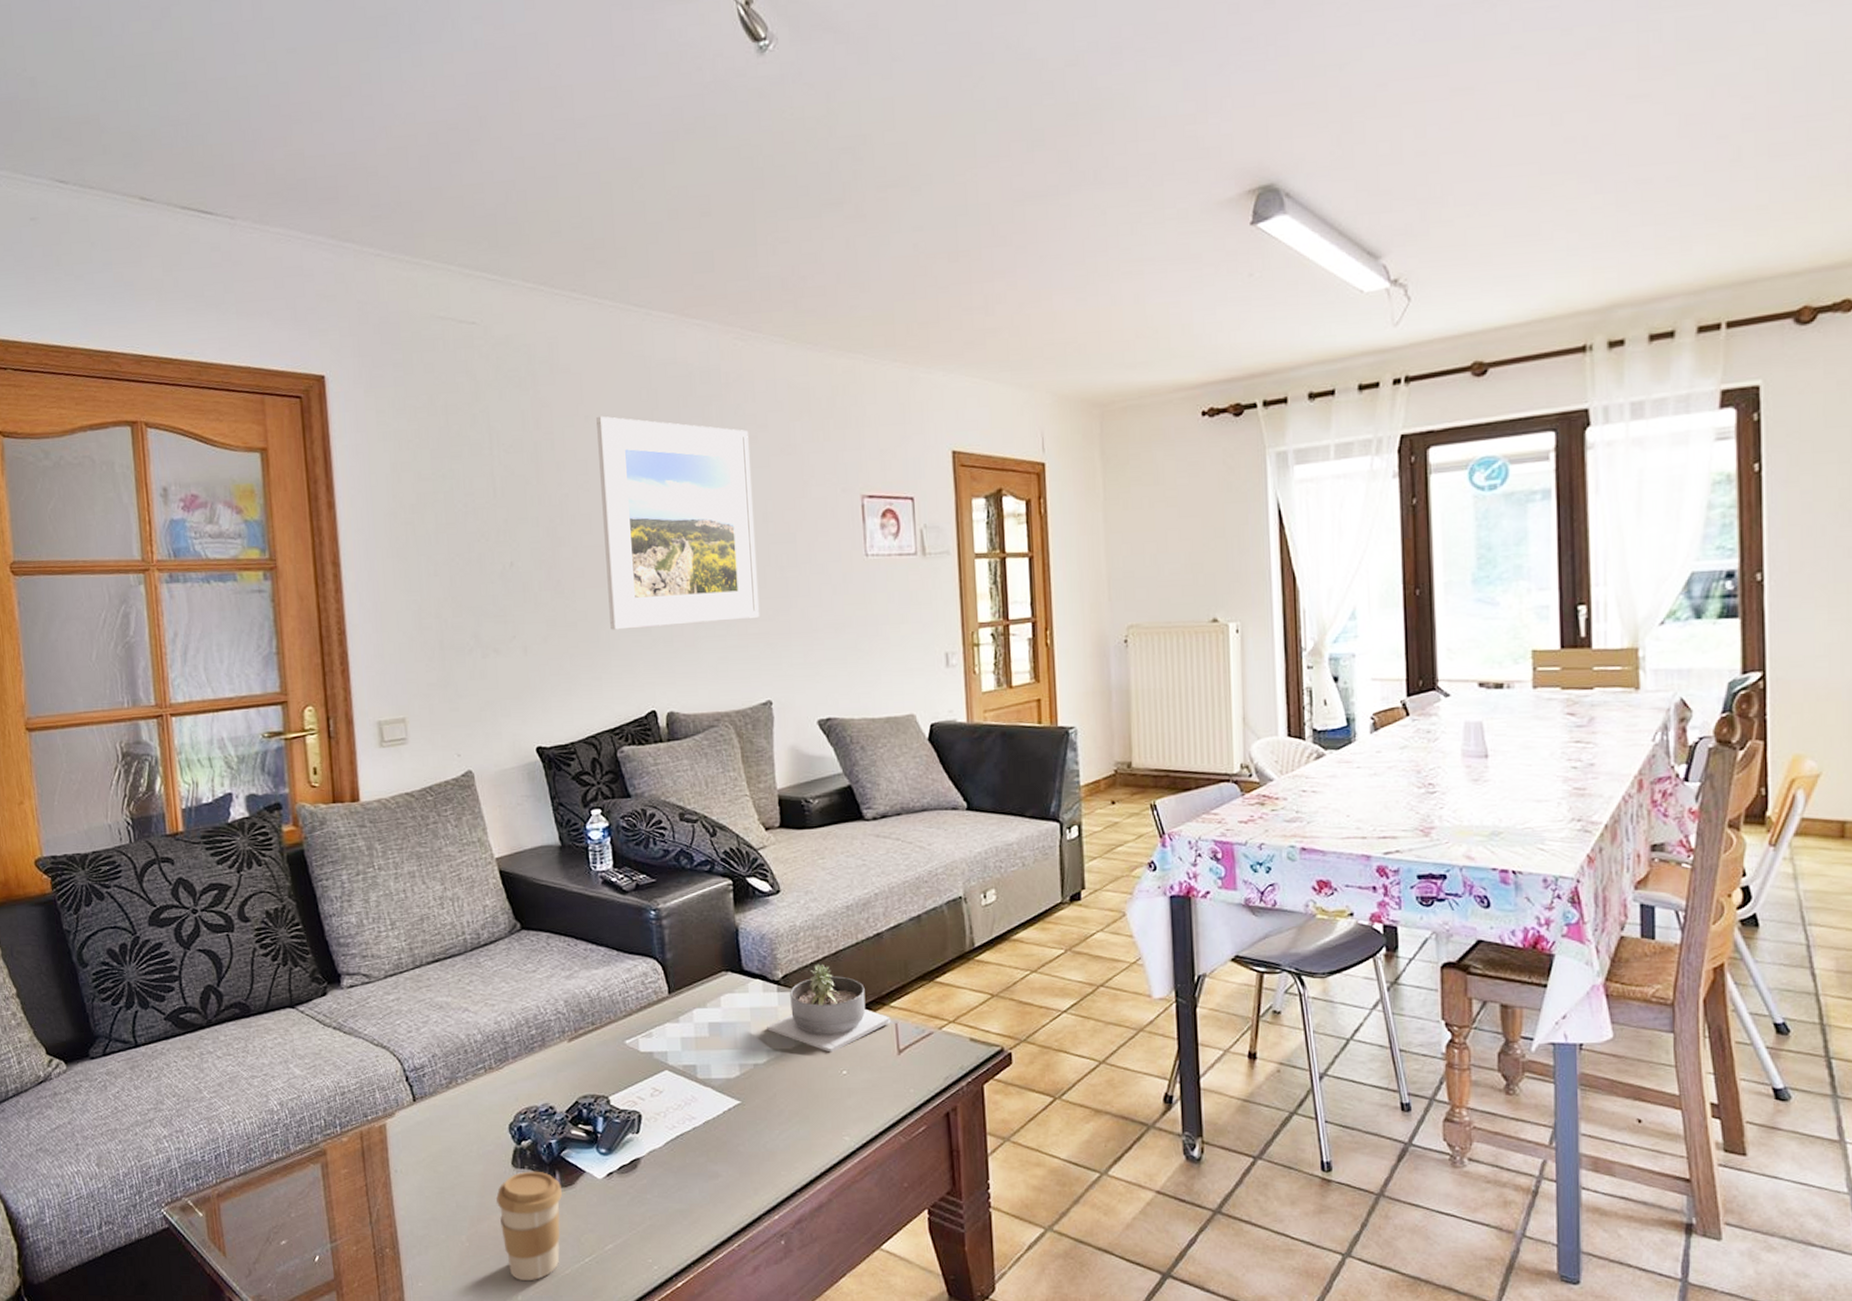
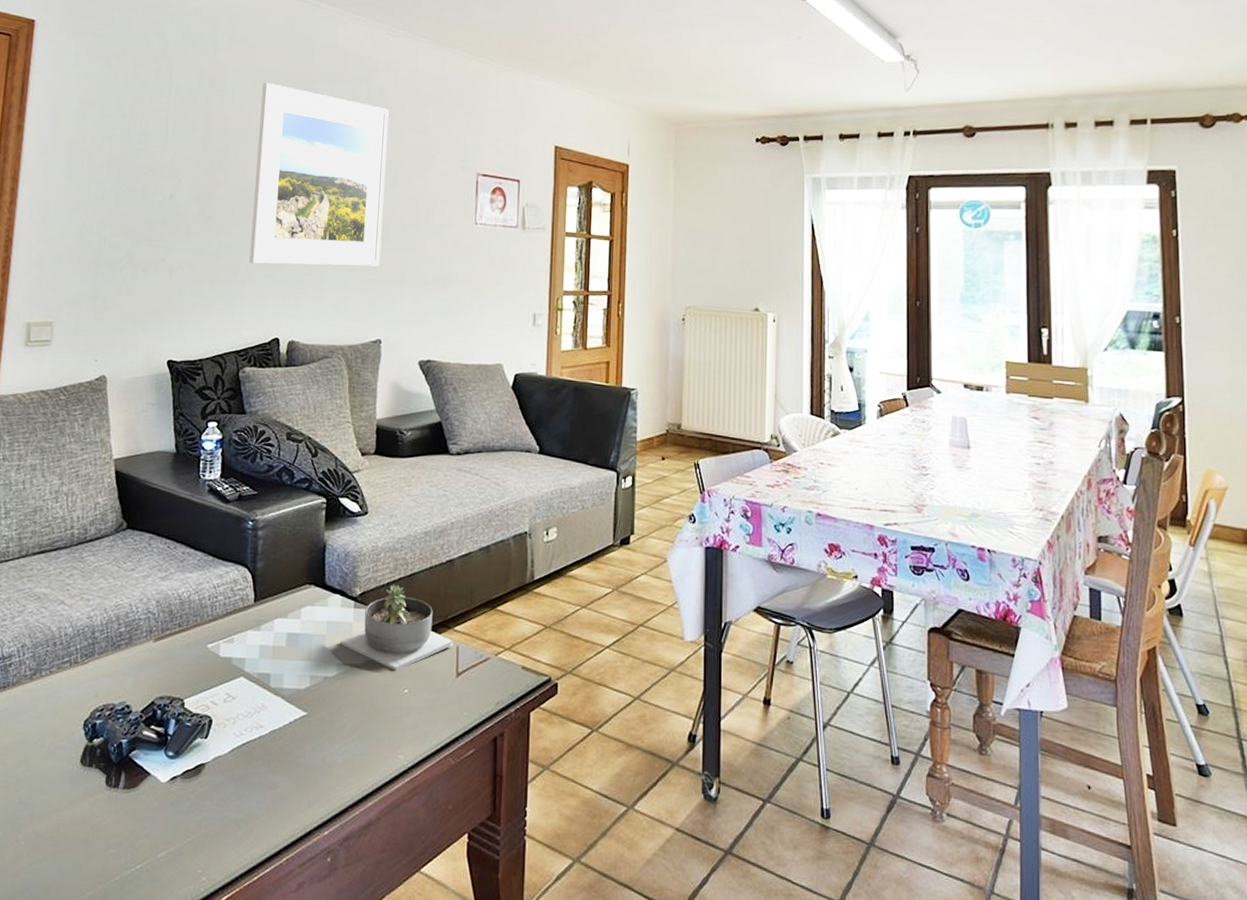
coffee cup: present [496,1171,563,1280] -> none [59,770,125,886]

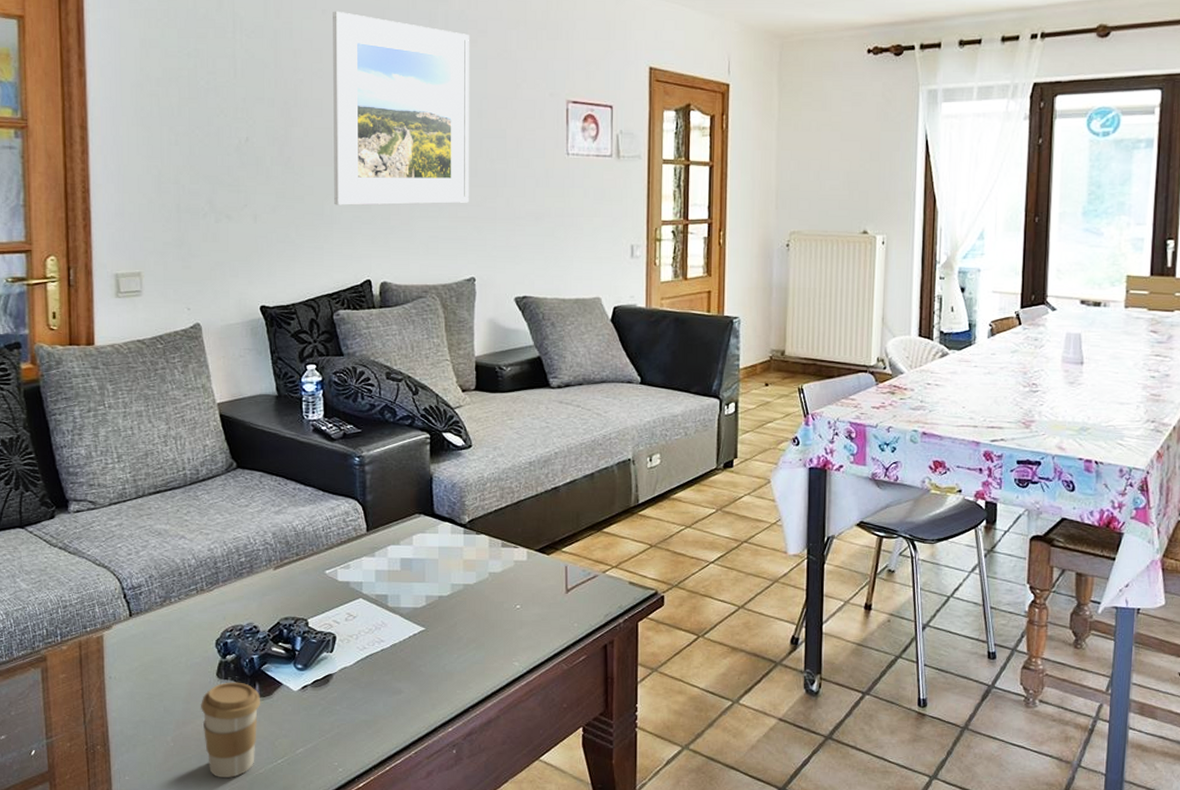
coffee cup: none [59,770,125,886] -> present [201,682,261,778]
succulent planter: present [340,584,453,671] -> none [452,511,562,589]

